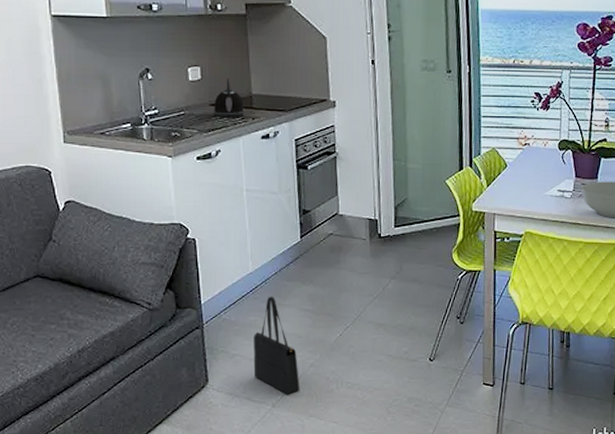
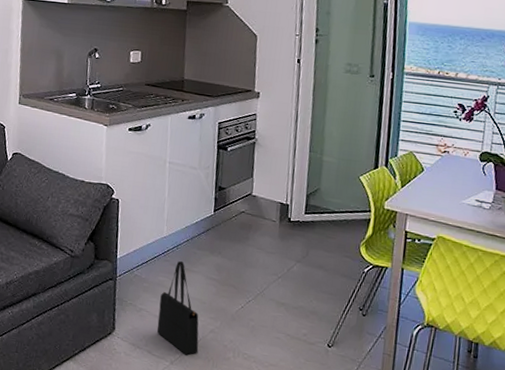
kettle: present [213,77,244,118] -> none [147,62,176,98]

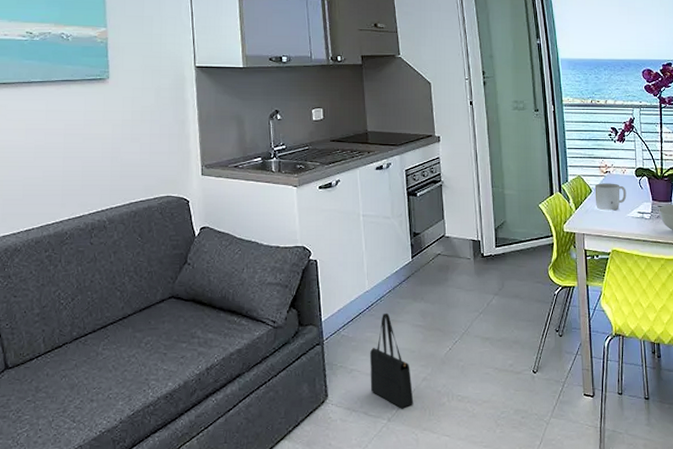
mug: none [426,163,466,195] -> present [594,183,627,211]

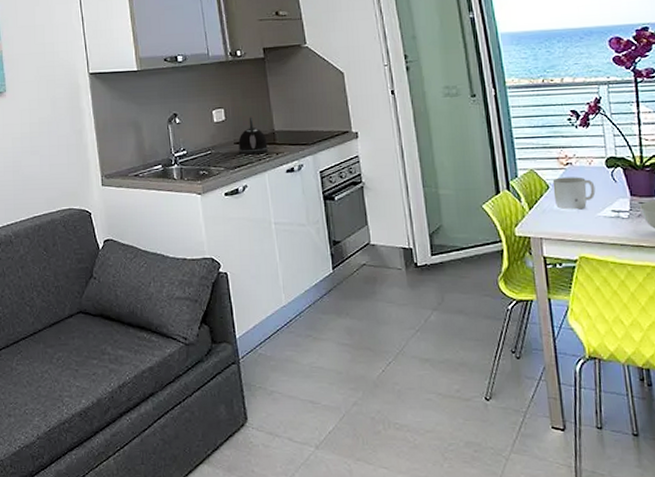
kettle: none [333,117,360,152] -> present [238,117,268,155]
tote bag: present [370,312,414,409] -> none [291,329,344,436]

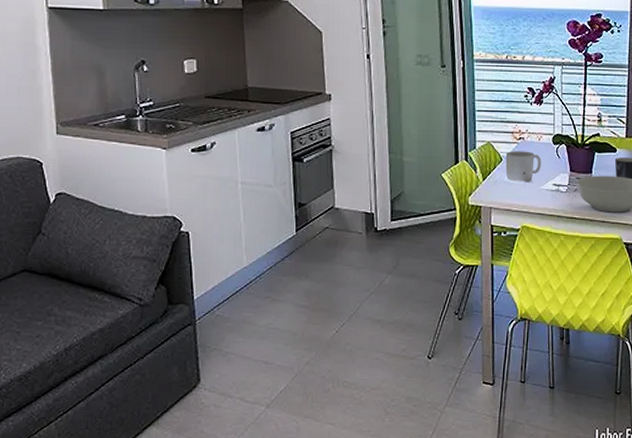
kettle: present [238,117,268,155] -> none [208,70,240,111]

